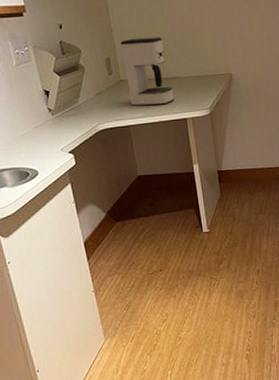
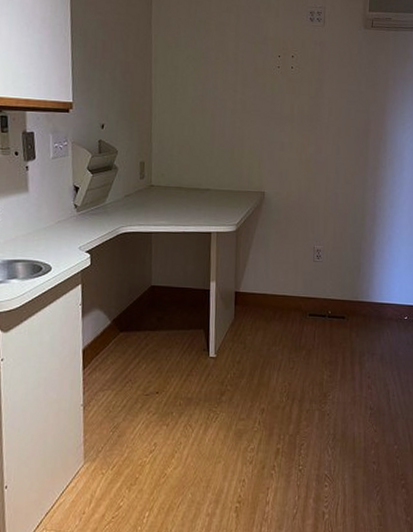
coffee maker: present [120,37,175,107] -> none [157,145,203,215]

